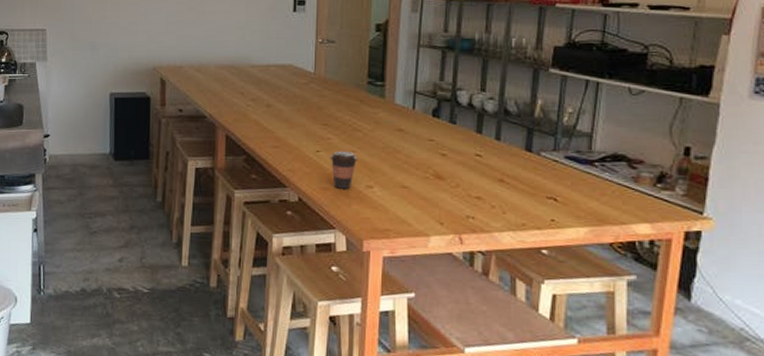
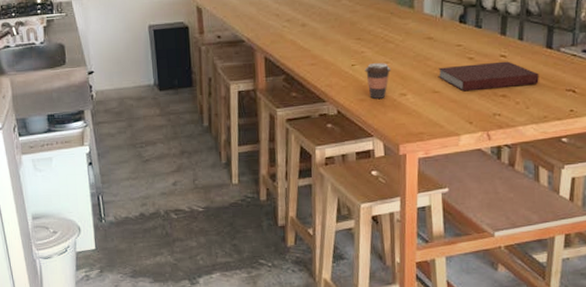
notebook: none [407,160,517,190] -> present [437,61,539,92]

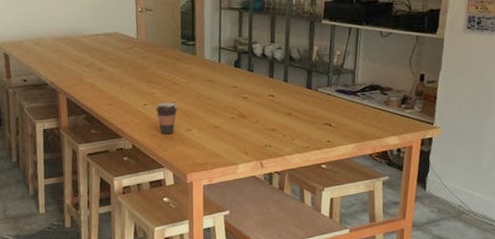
notebook: present [437,61,539,92] -> none [218,100,302,127]

